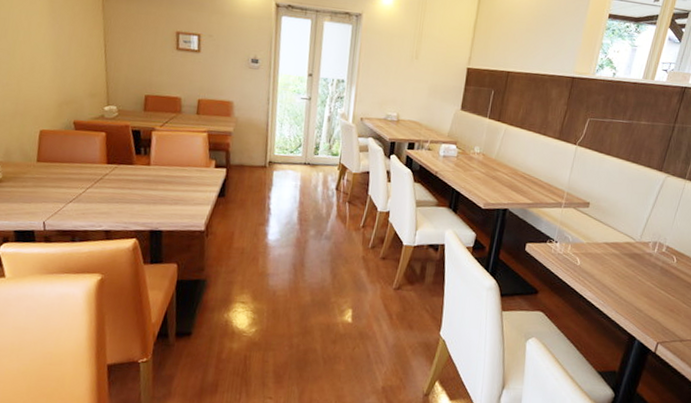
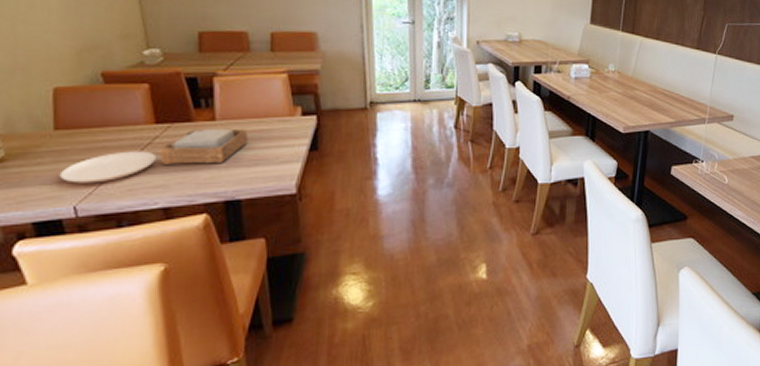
plate: none [36,183,105,206] -> present [59,151,156,184]
napkin holder: none [107,171,173,201] -> present [159,128,248,164]

